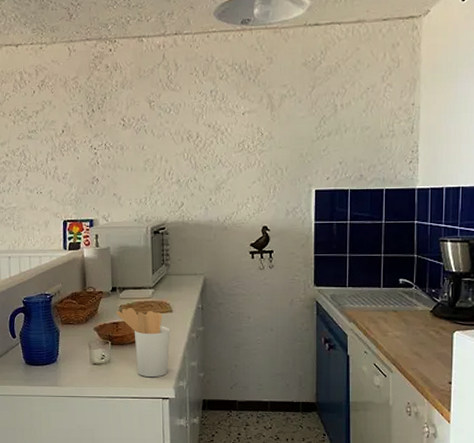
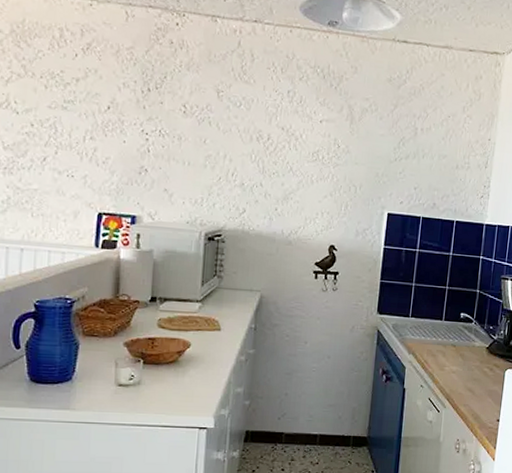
utensil holder: present [116,308,170,378] -> none [153,322,216,404]

